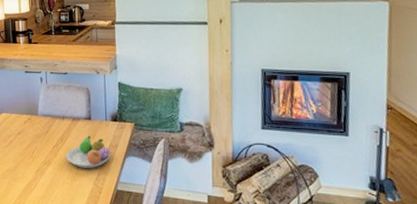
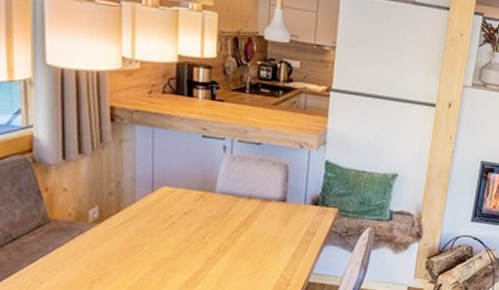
fruit bowl: present [65,135,111,168] -> none [248,219,307,258]

